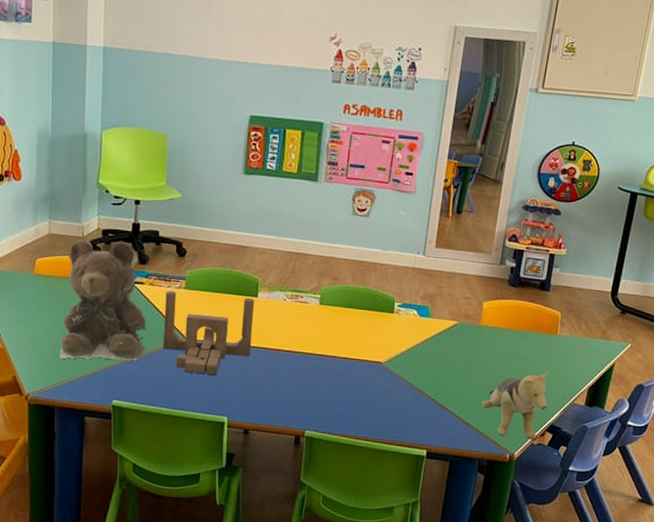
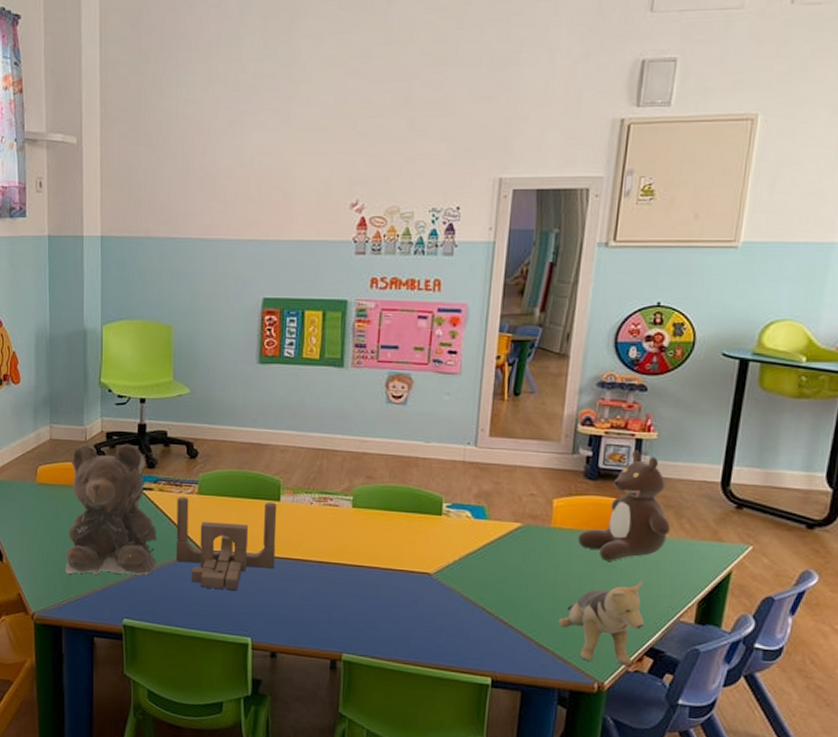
stuffed animal: none [500,263,572,354] -> present [578,450,671,561]

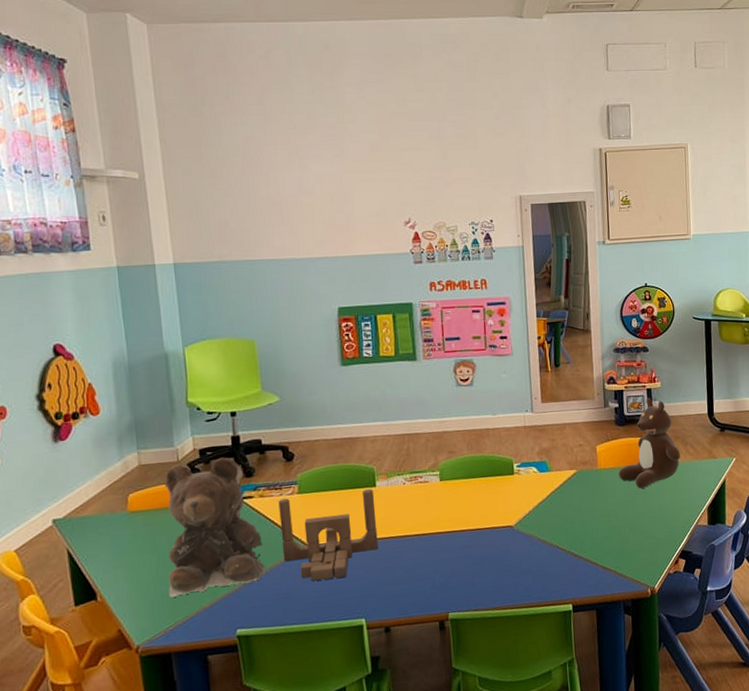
plush toy: present [559,580,645,666] -> none [615,499,675,572]

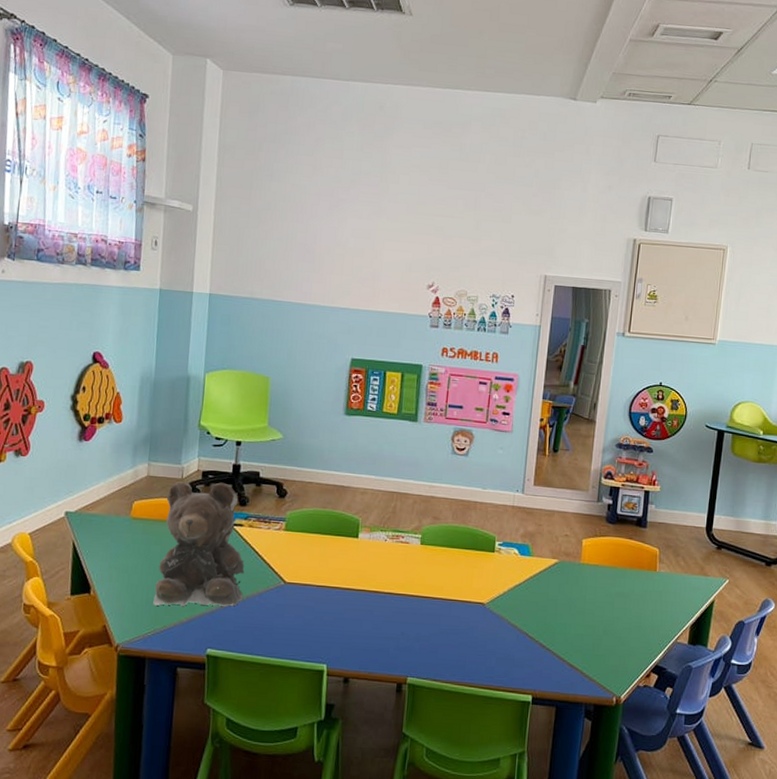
toy blocks: present [278,488,379,581] -> none [260,533,356,621]
stuffed animal: present [618,397,681,489] -> none [601,500,670,592]

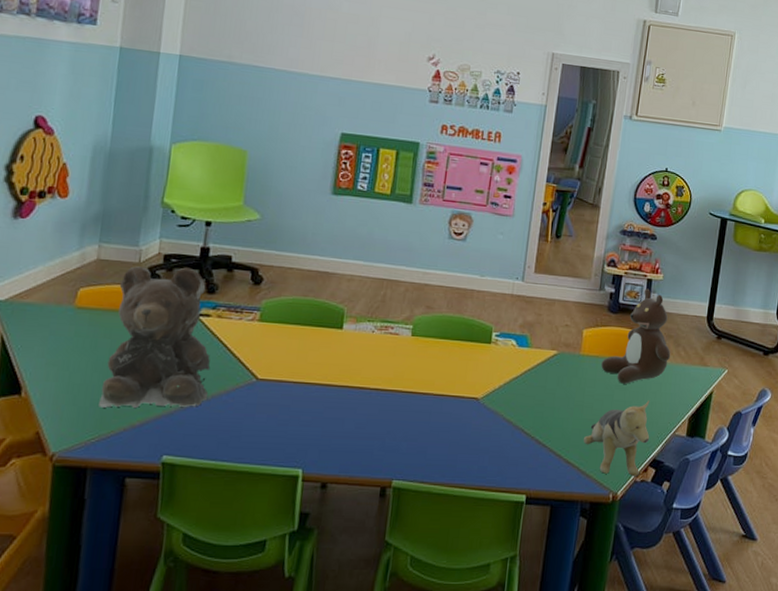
plush toy: none [586,608,651,681] -> present [584,400,650,476]
stuffed animal: none [601,500,670,592] -> present [601,288,671,384]

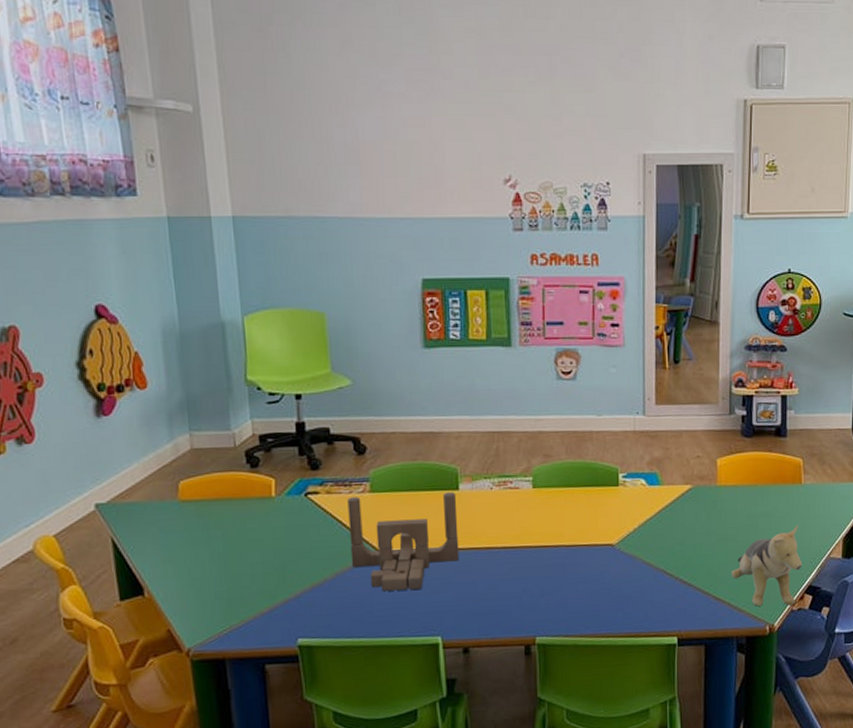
teddy bear: present [99,266,211,409] -> none [219,445,331,599]
toy blocks: none [228,324,340,421] -> present [347,491,460,592]
stuffed animal: present [601,288,671,384] -> none [741,406,816,511]

